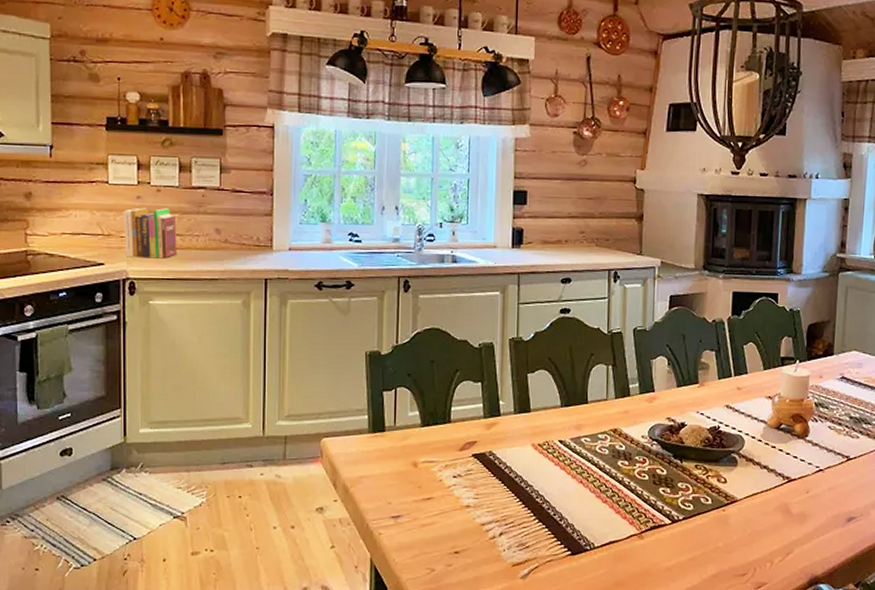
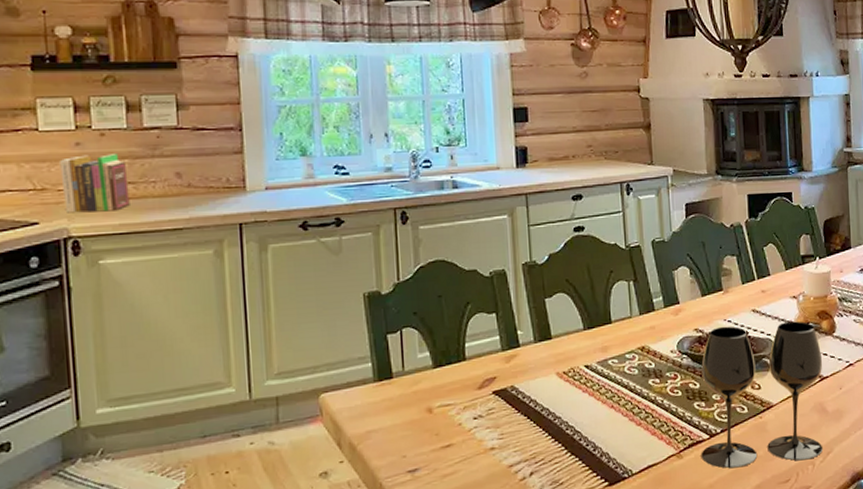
wine glass: none [661,418,792,557] -> present [701,321,823,469]

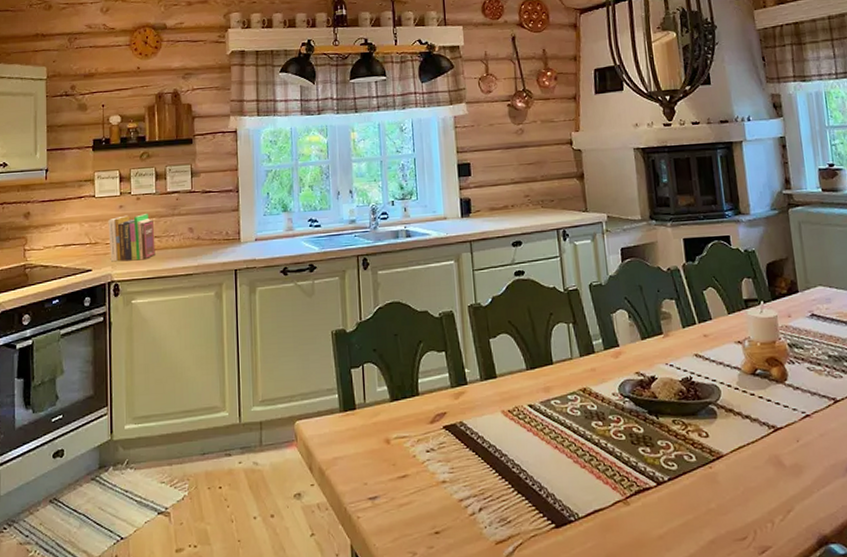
wine glass: present [701,321,823,469] -> none [644,367,783,520]

